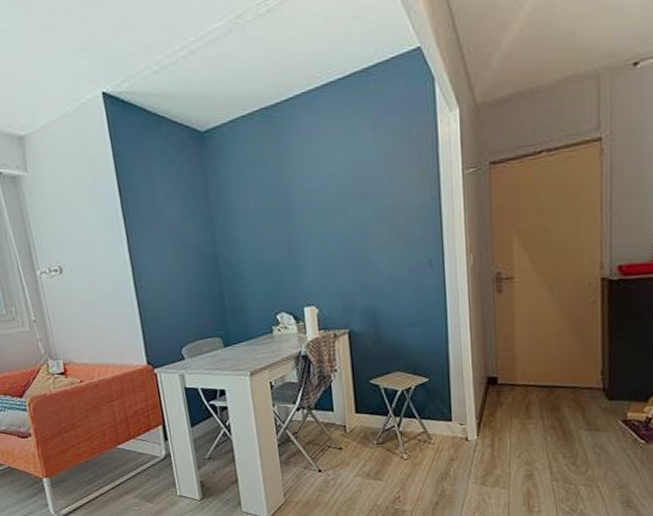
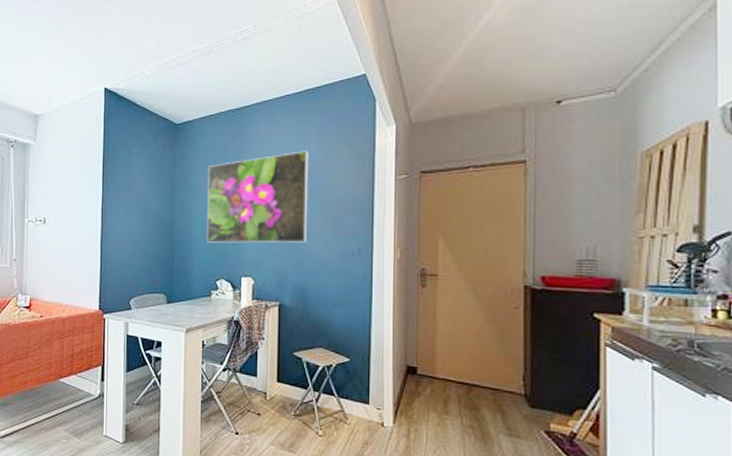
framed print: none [248,150,371,273] -> present [207,150,309,243]

